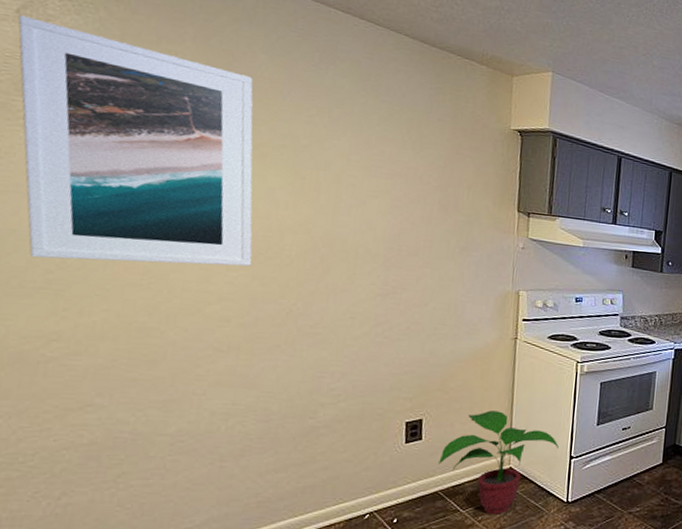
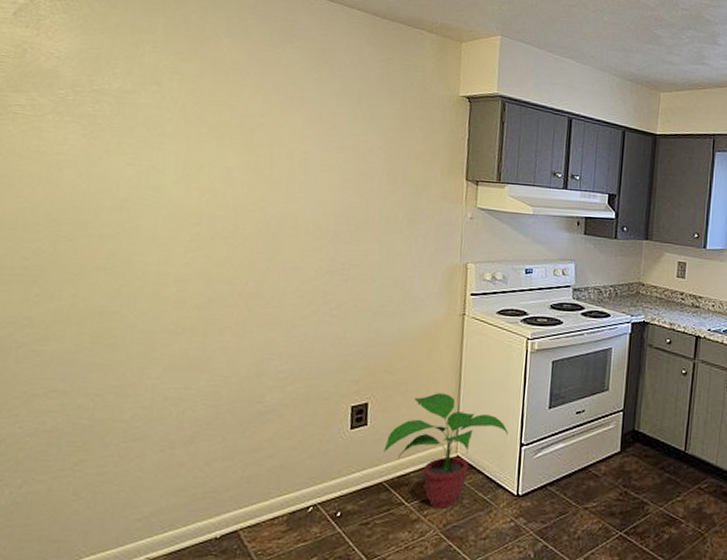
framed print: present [18,15,254,266] -> none [10,17,216,247]

